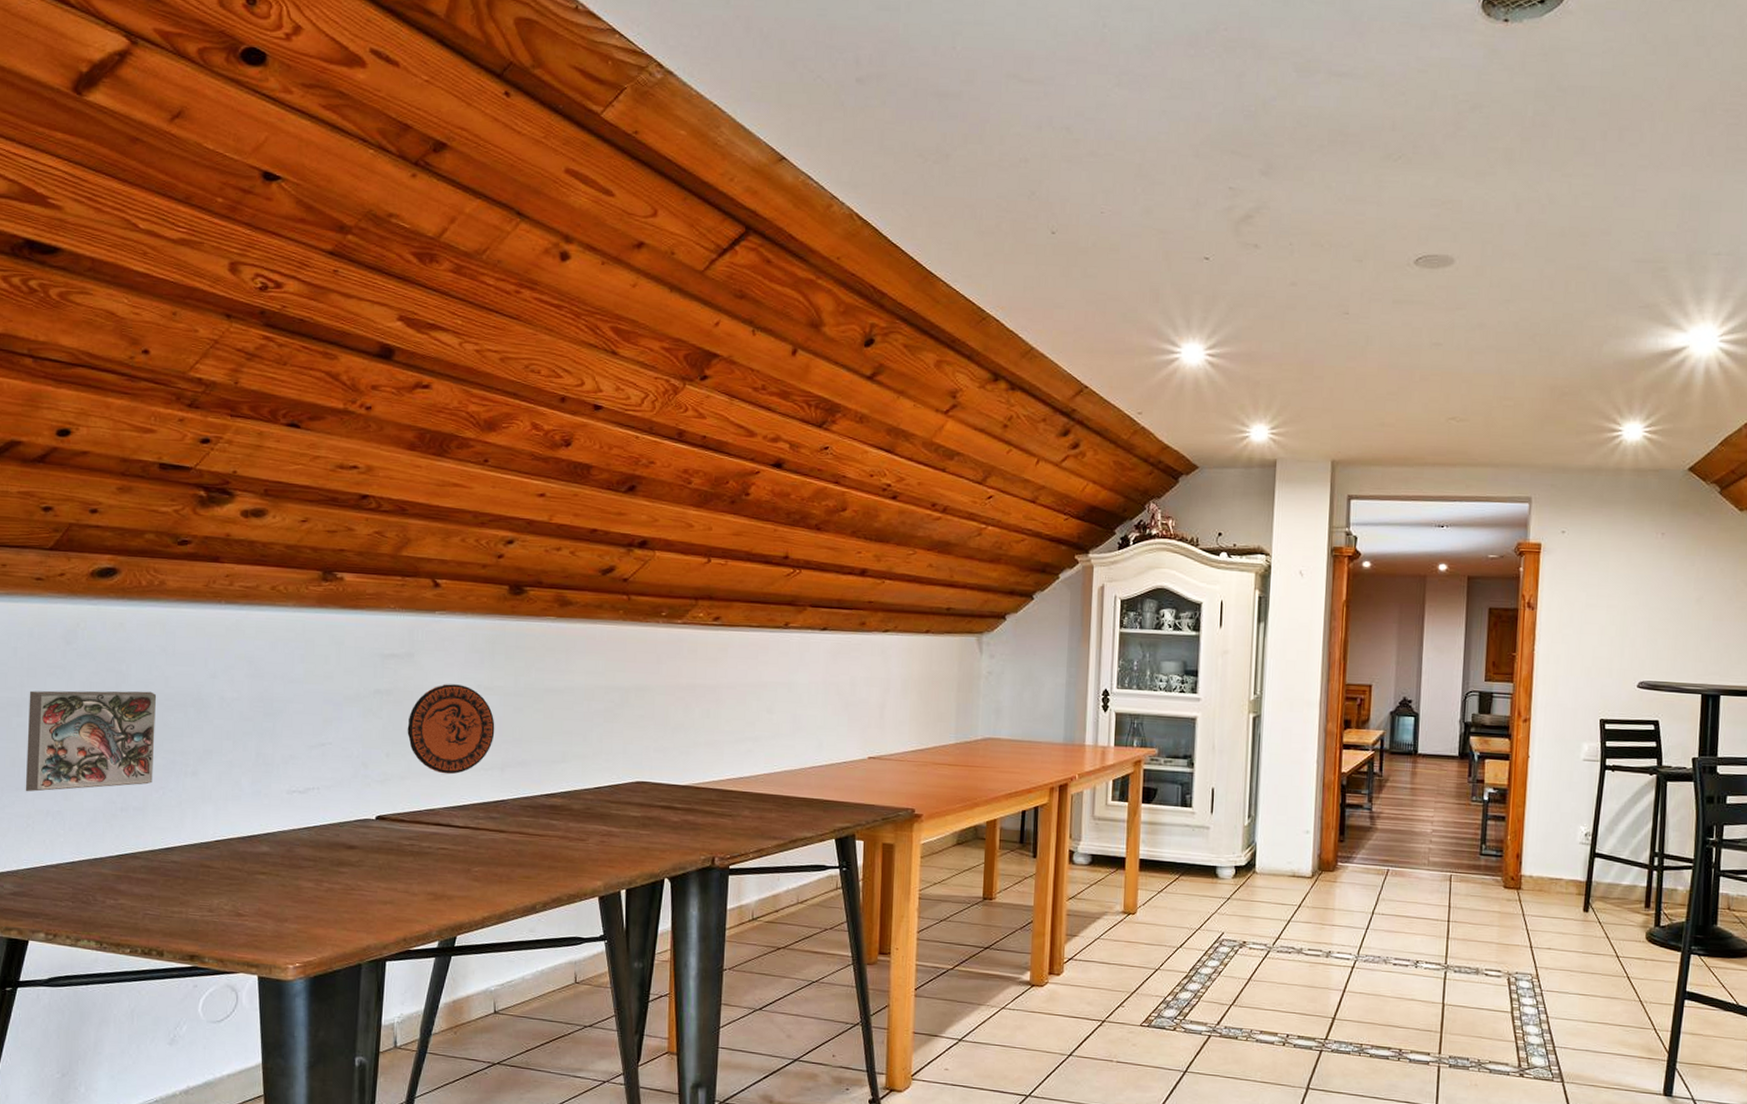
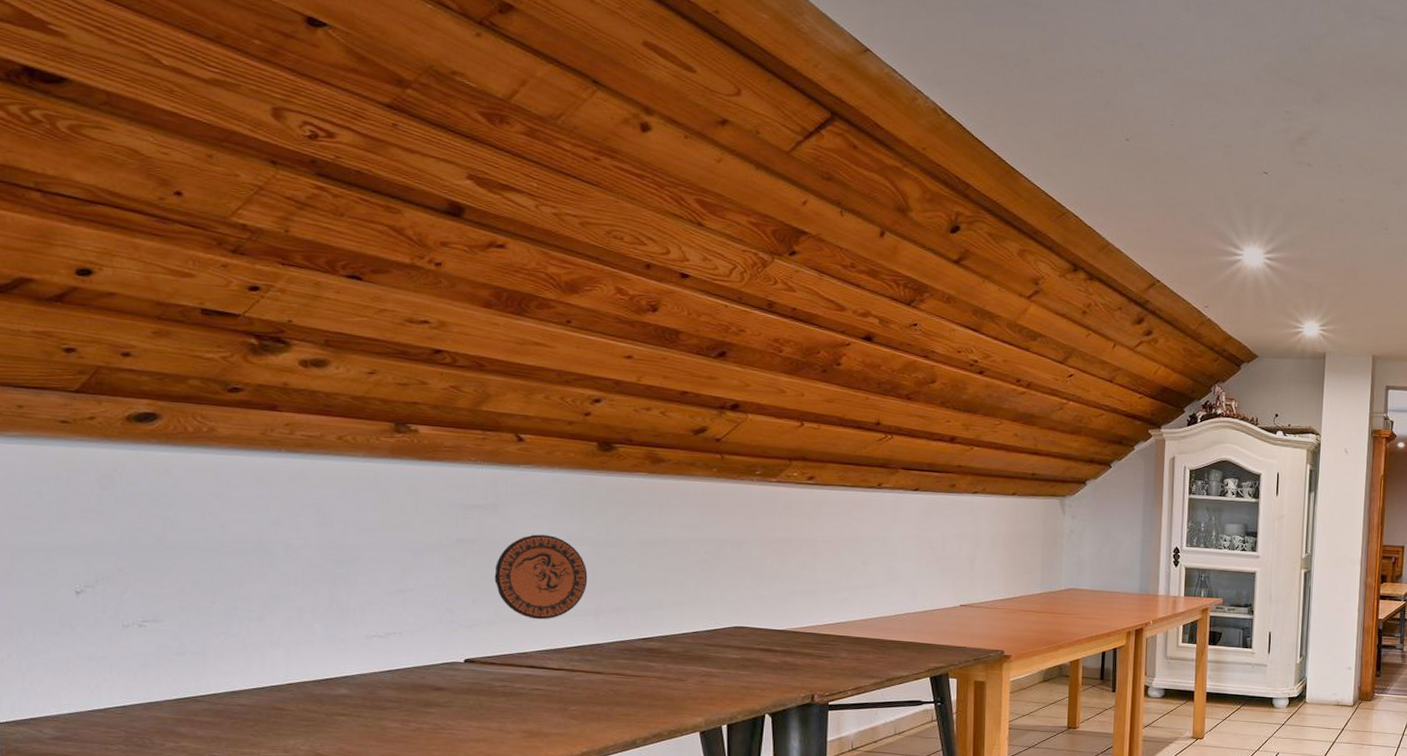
decorative tile: present [25,690,156,792] -> none [60,535,213,637]

